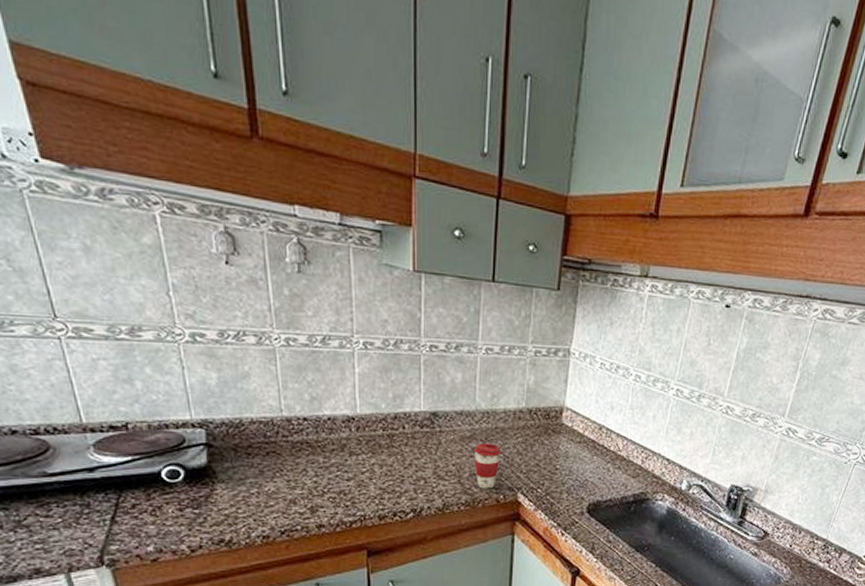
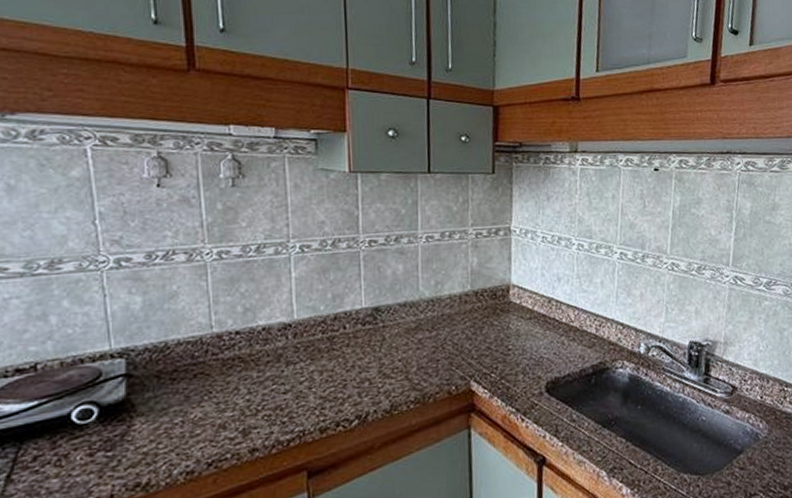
coffee cup: present [473,443,502,489] -> none [420,331,451,382]

